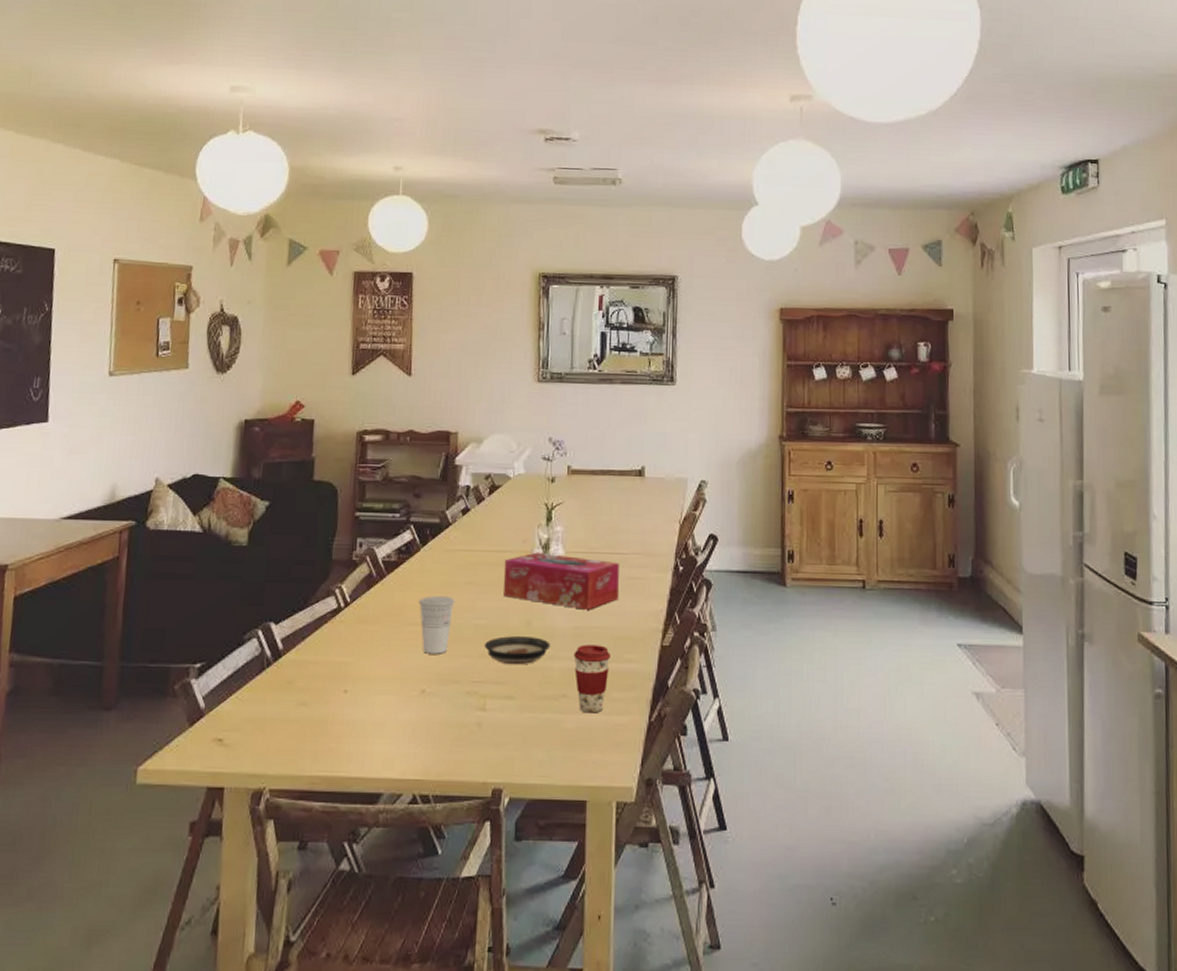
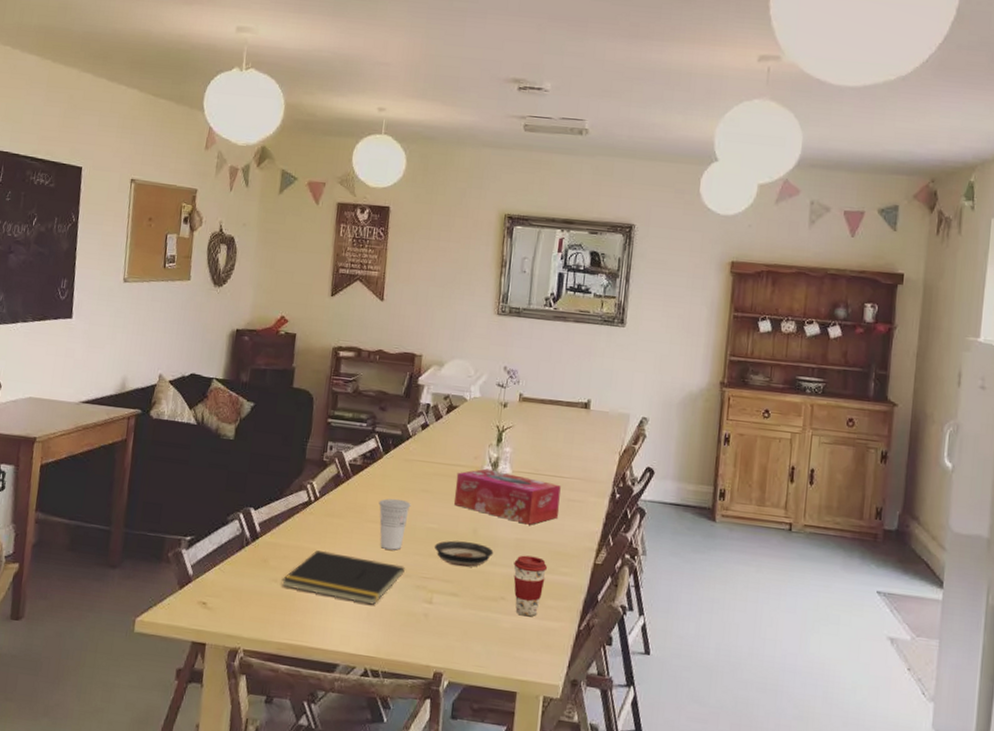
notepad: none [310,663,454,720] -> present [281,550,406,605]

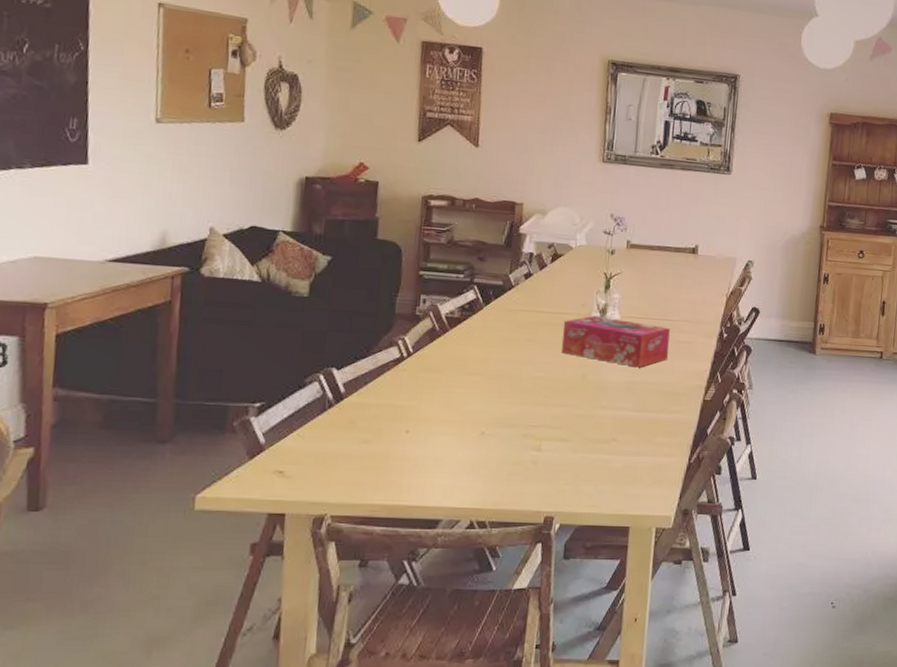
notepad: present [281,550,406,605] -> none [372,407,512,458]
cup: present [378,498,411,550] -> none [480,350,516,401]
saucer: present [434,540,494,568] -> none [541,387,604,413]
coffee cup: present [513,555,548,617] -> none [624,397,658,455]

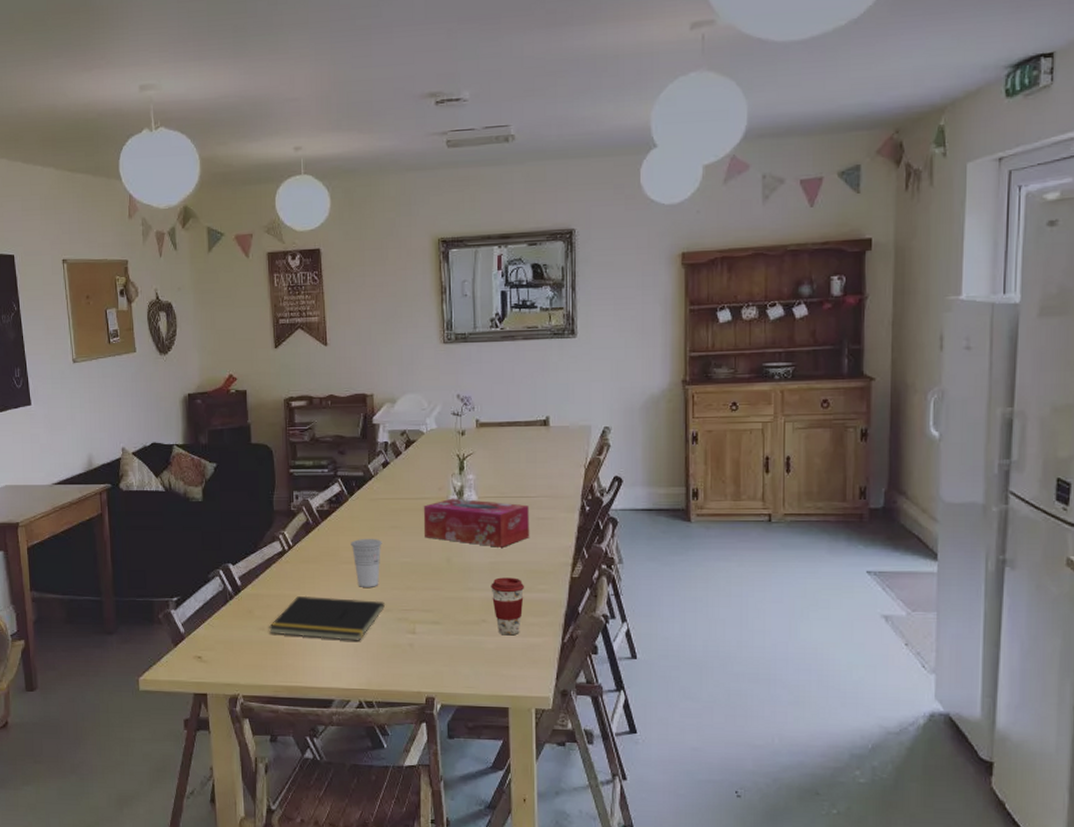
notepad: none [372,407,512,458] -> present [268,595,386,641]
cup: none [480,350,516,401] -> present [351,538,382,587]
coffee cup: none [624,397,658,455] -> present [491,577,525,636]

